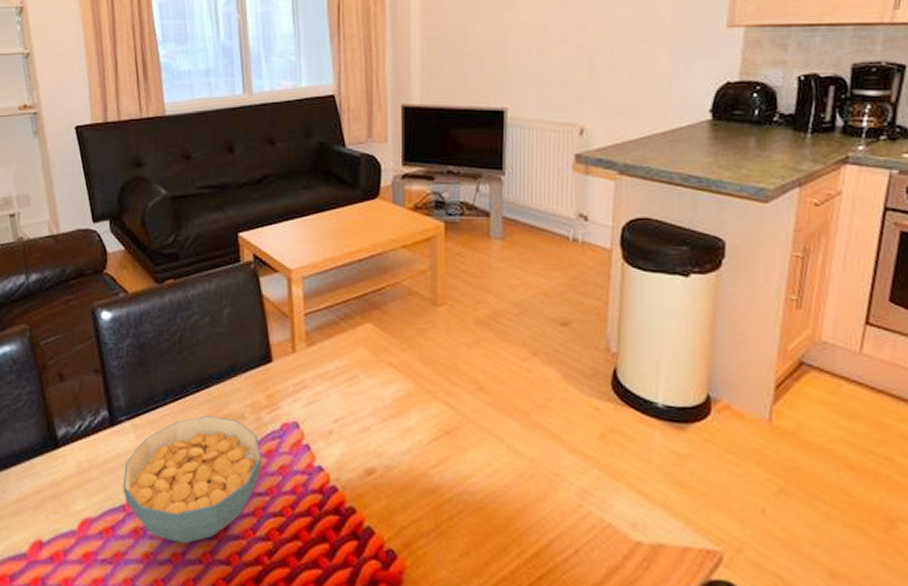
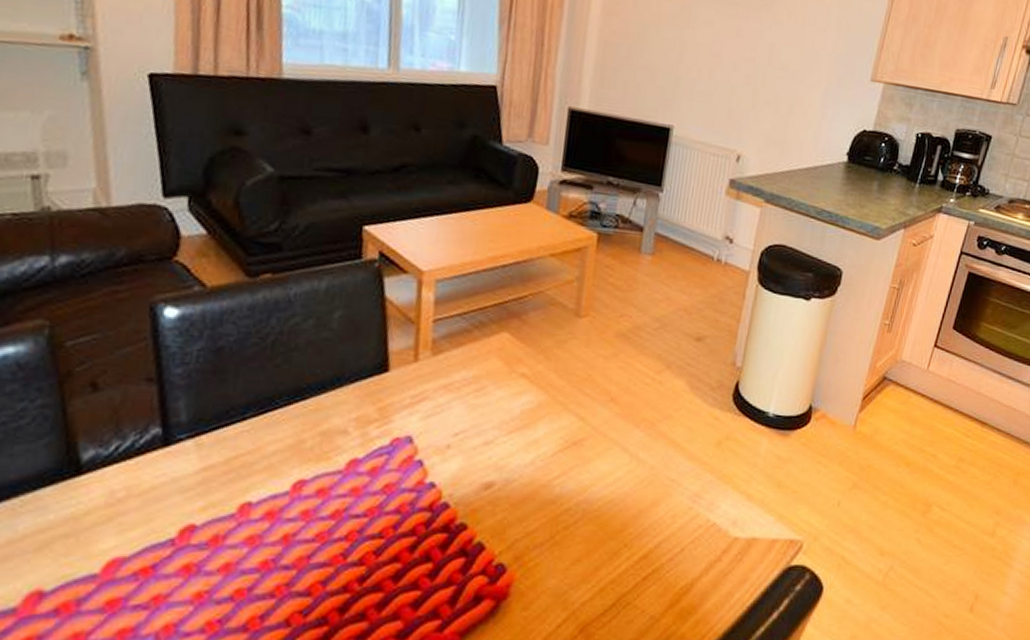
cereal bowl: present [122,416,262,544] -> none [173,431,364,577]

